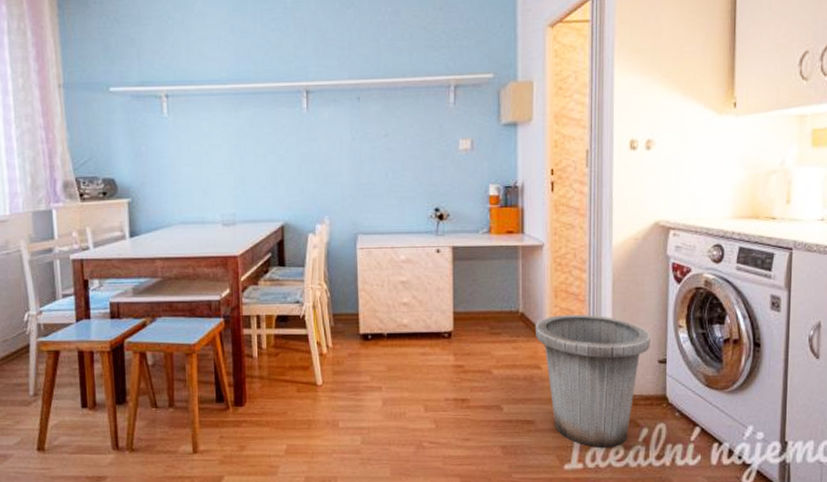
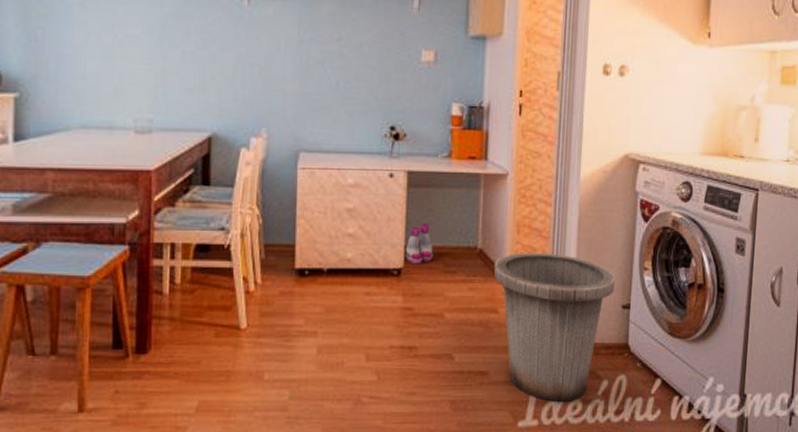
boots: none [454,292,480,328] -> present [405,224,434,265]

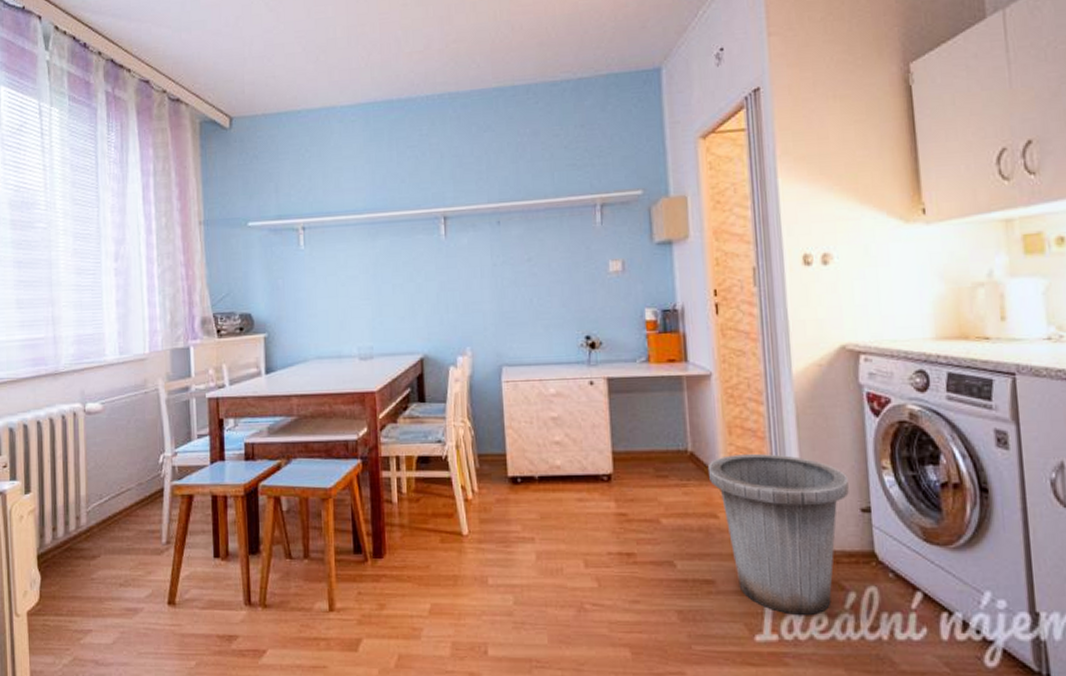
boots: present [405,224,434,265] -> none [612,428,643,470]

